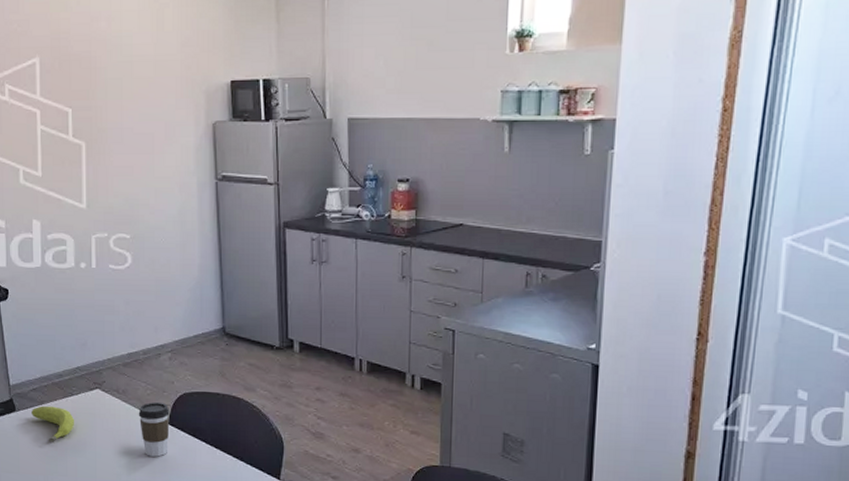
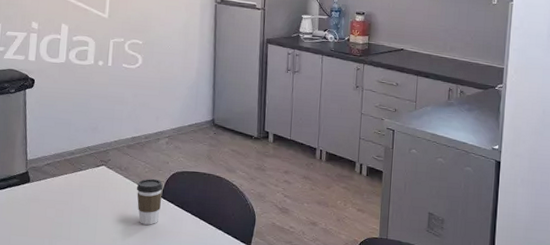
fruit: present [32,405,75,442] -> none [44,178,81,210]

